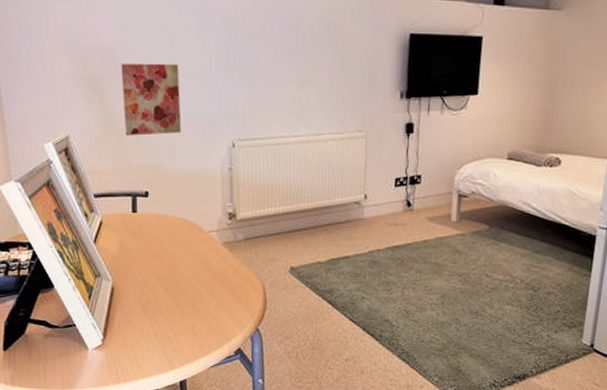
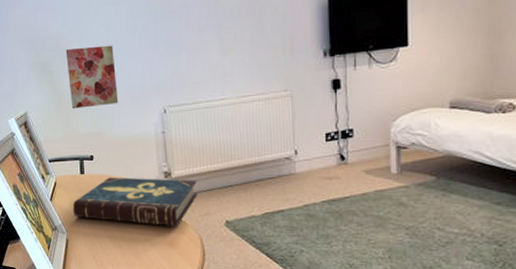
book: none [120,217,263,272] -> present [72,177,198,226]

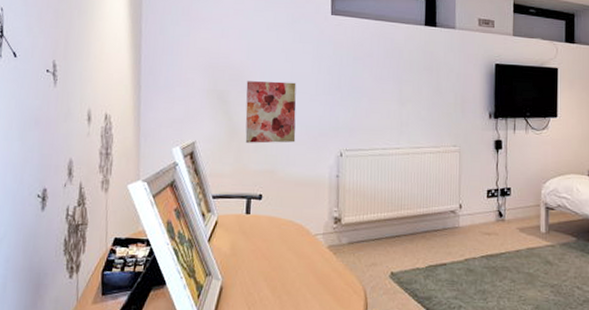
book: present [72,177,198,226] -> none [232,219,366,276]

